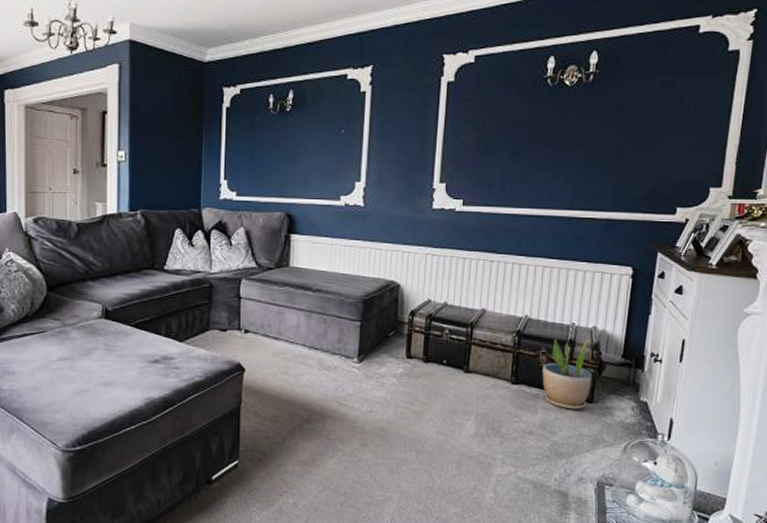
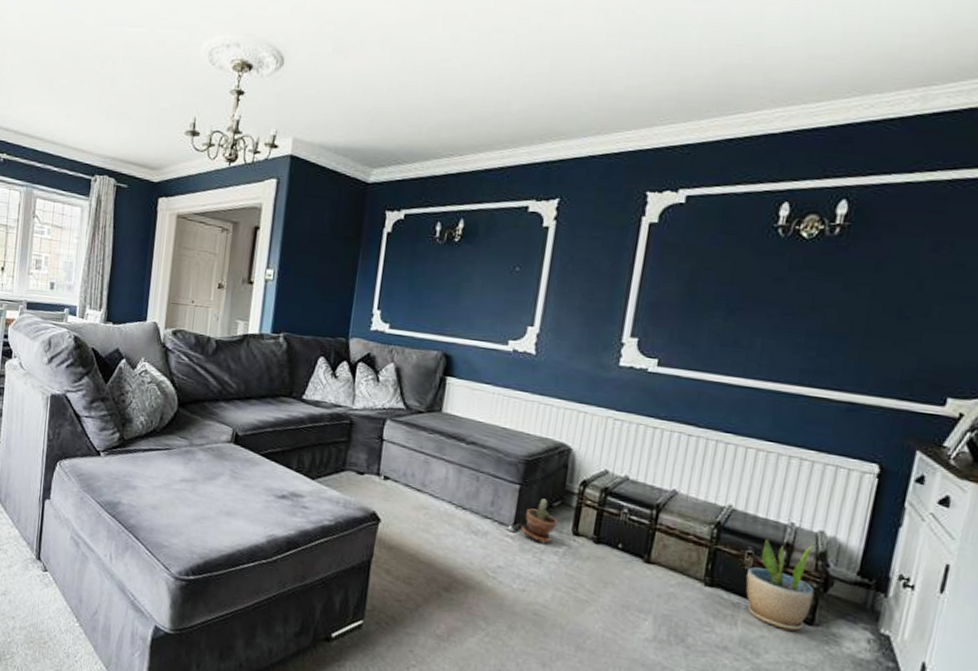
potted plant: none [365,331,393,369] -> present [521,498,557,544]

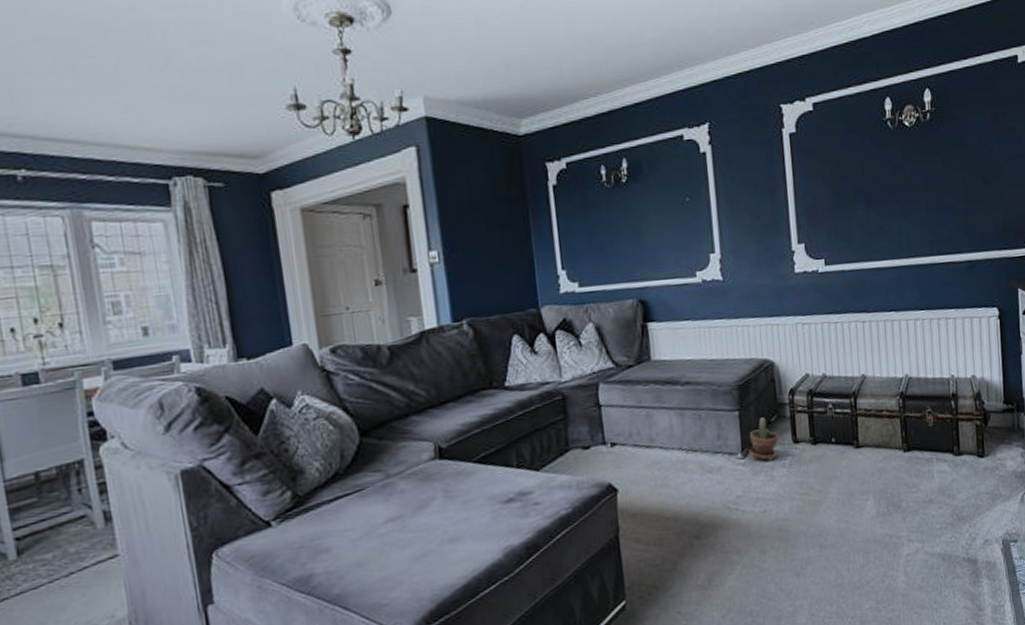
potted plant: present [745,540,815,631] -> none [931,389,980,469]

